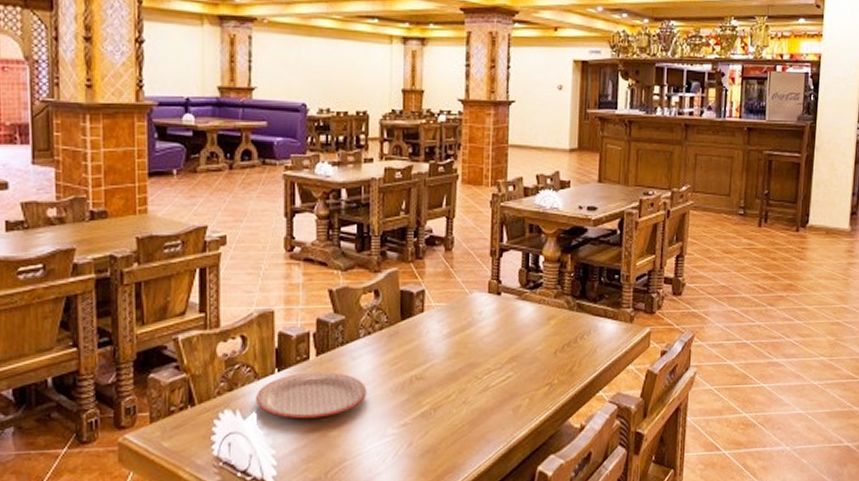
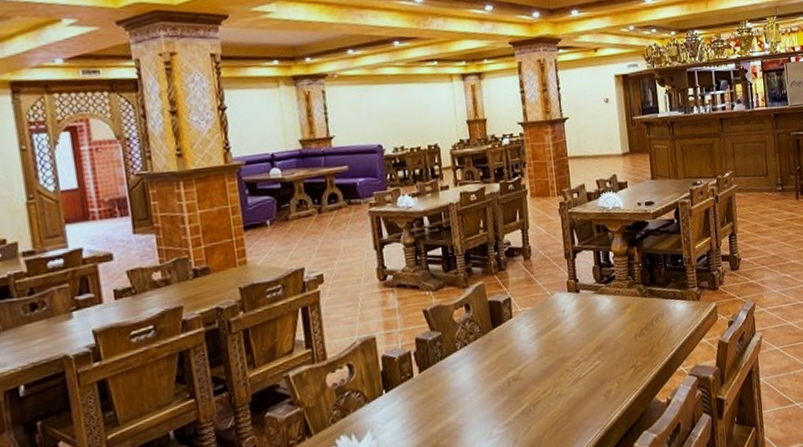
plate: present [255,371,367,419] -> none [367,385,470,435]

